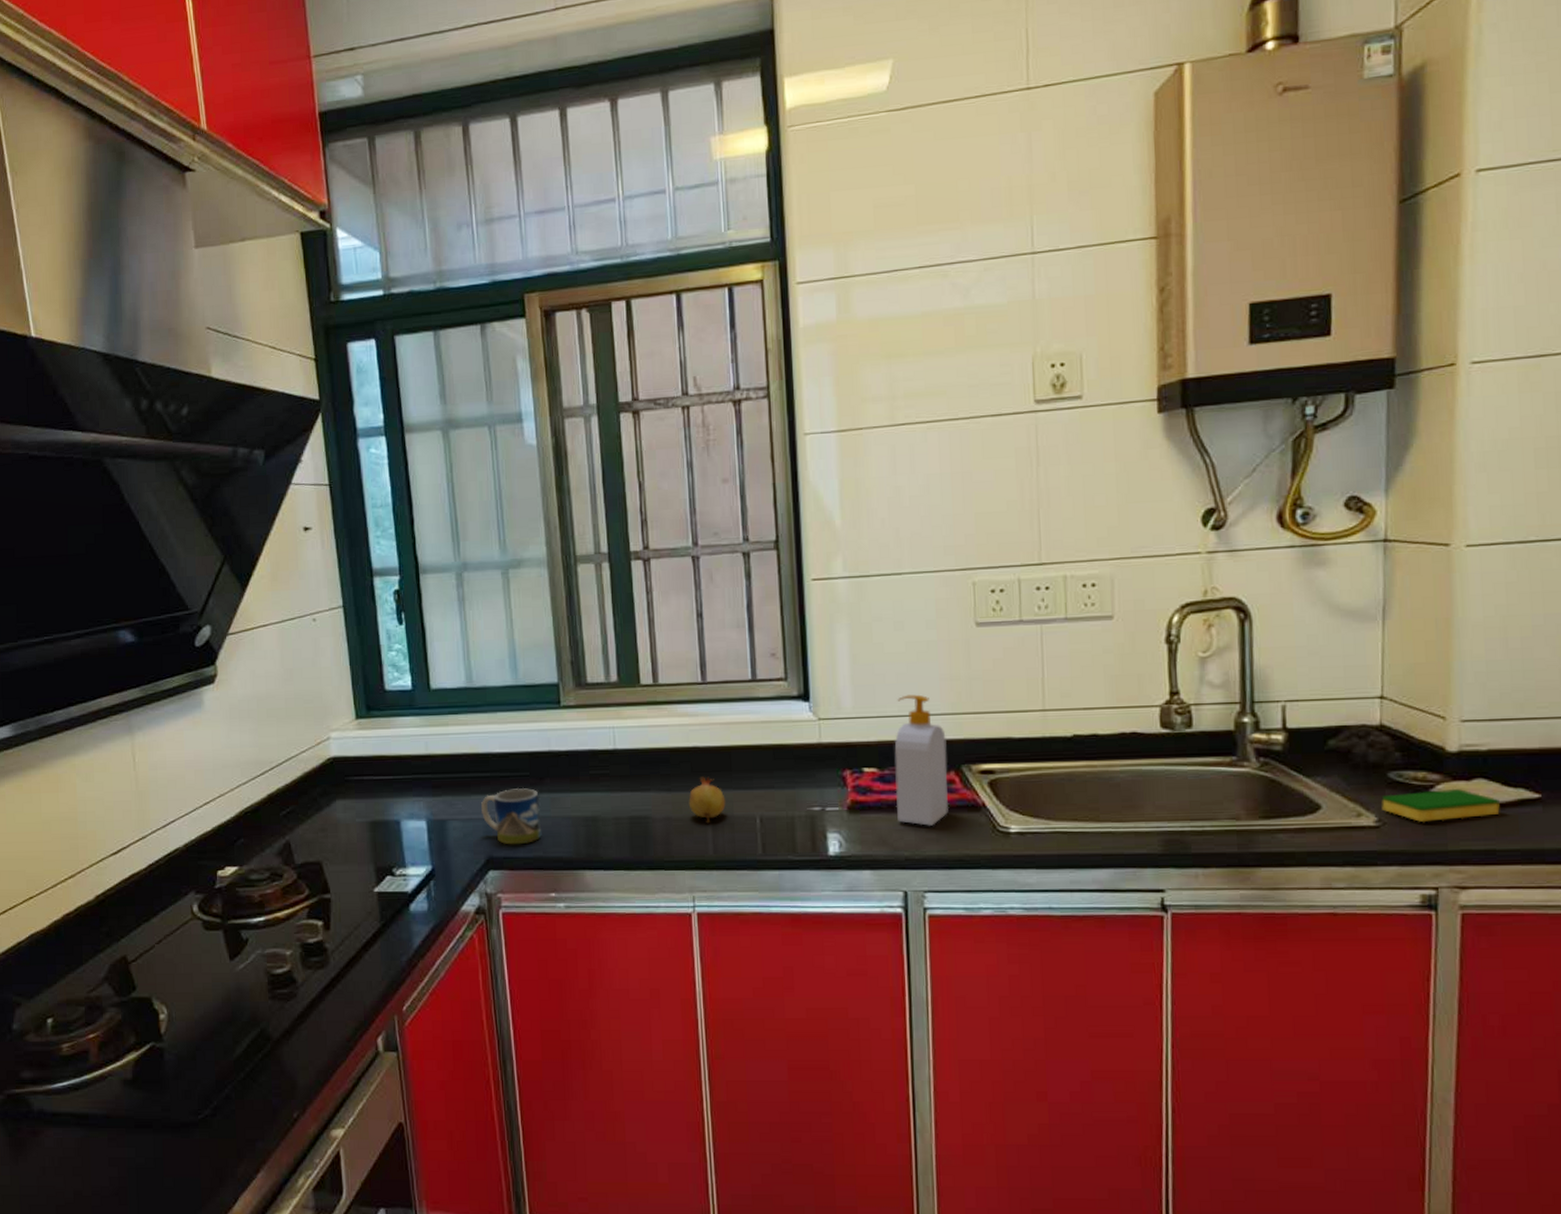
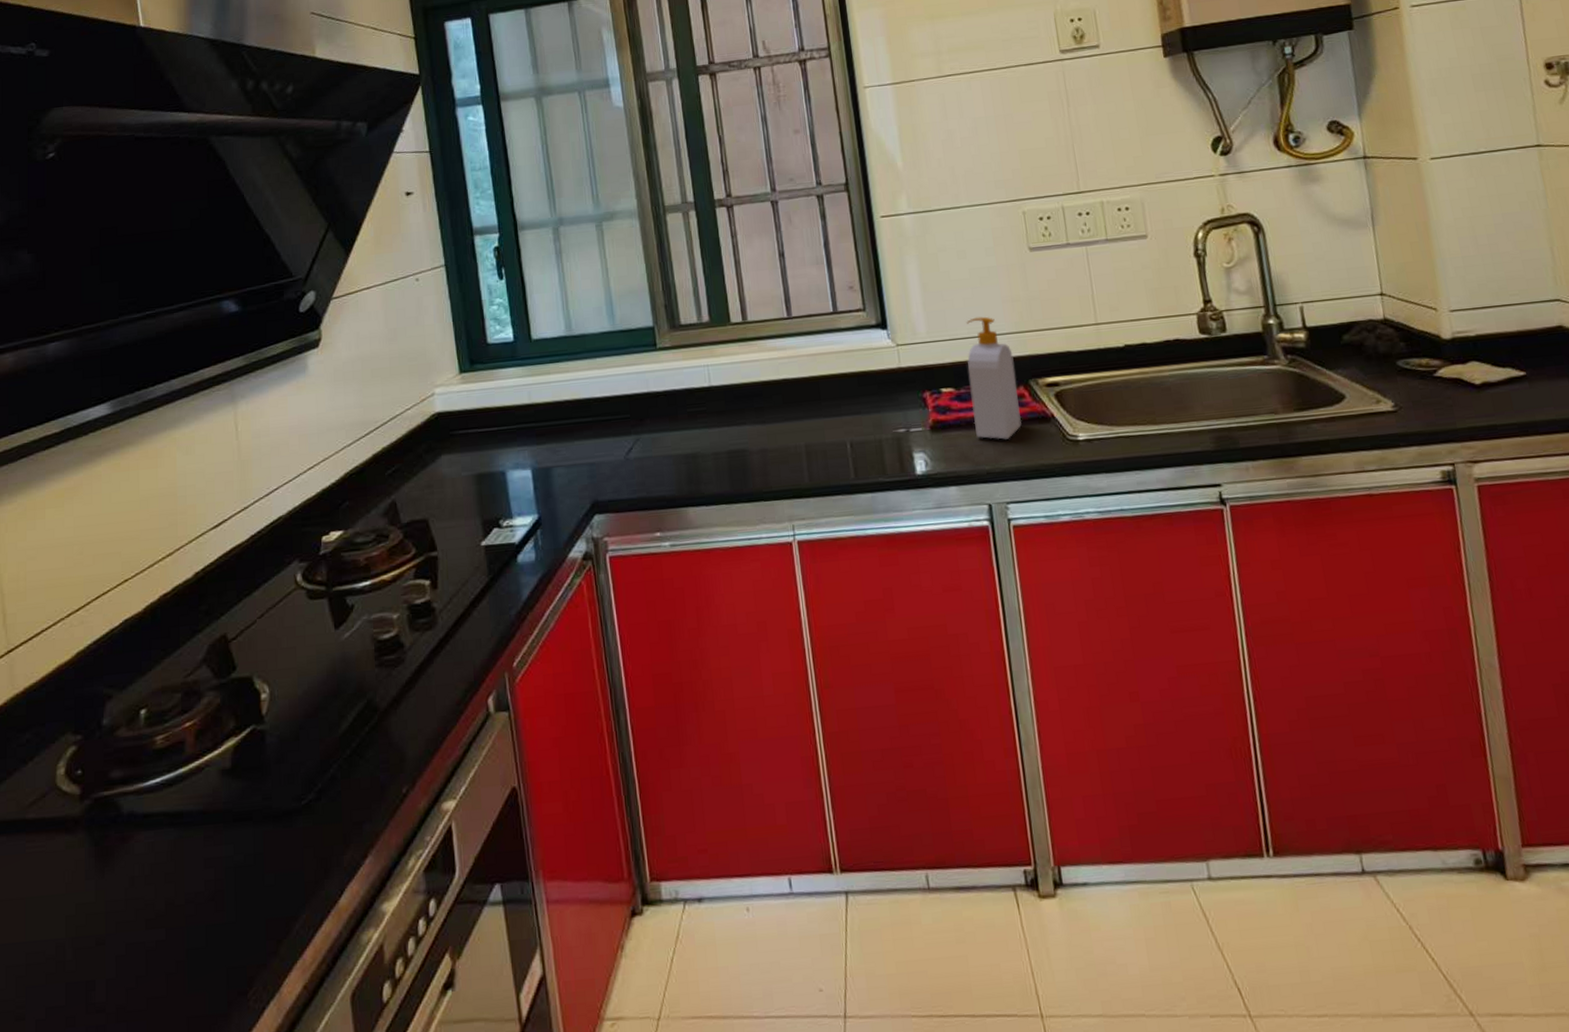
mug: present [481,788,542,845] -> none [584,430,645,488]
fruit: present [688,776,726,824] -> none [782,406,818,453]
dish sponge: present [1382,788,1500,823] -> none [1395,371,1495,405]

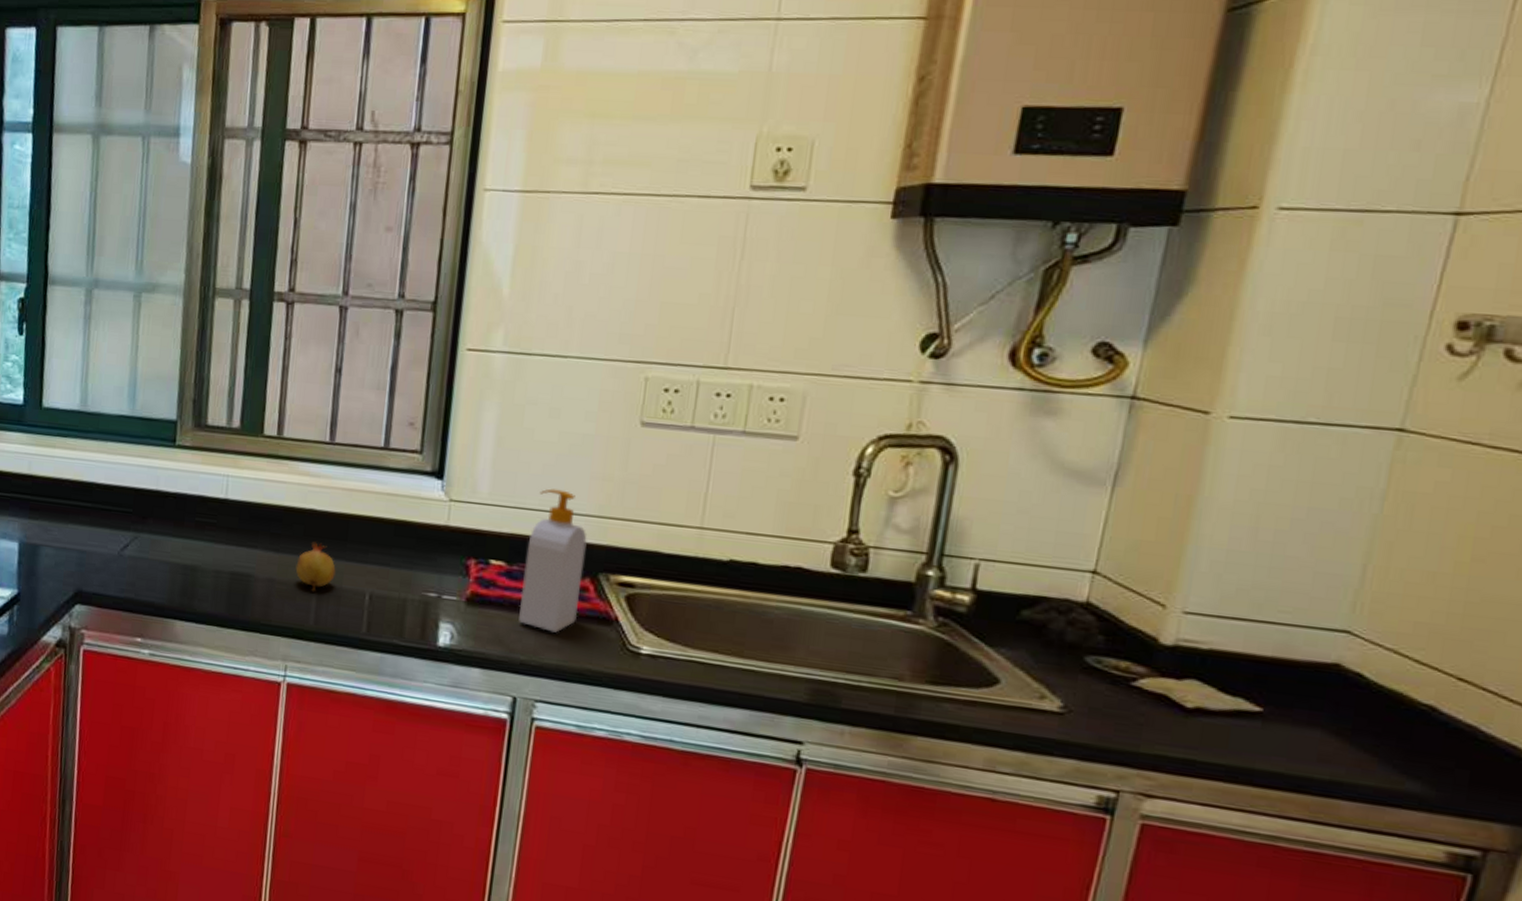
fruit: none [782,406,818,453] -> present [295,542,336,592]

